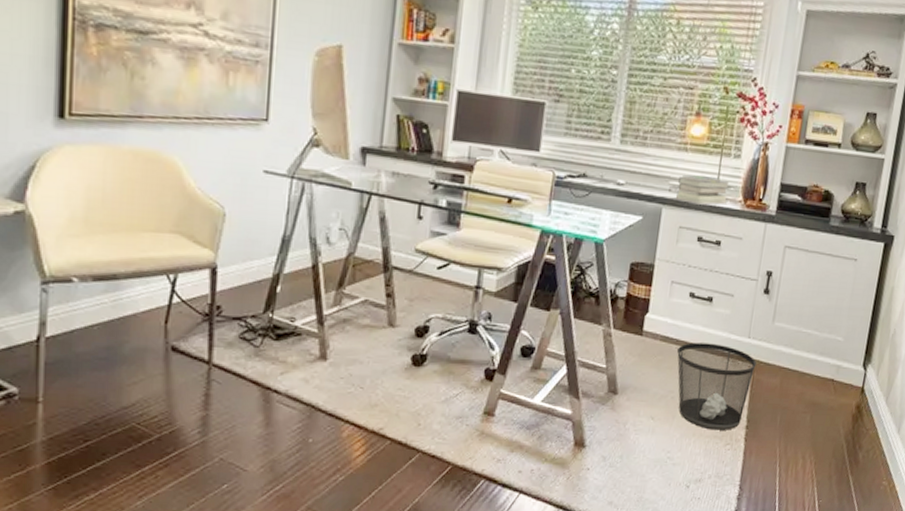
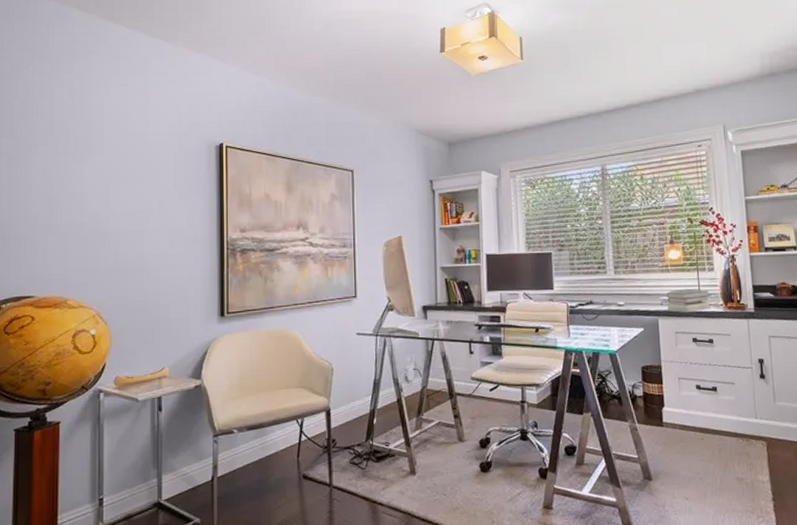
waste bin: present [677,342,756,430] -> none [696,426,769,505]

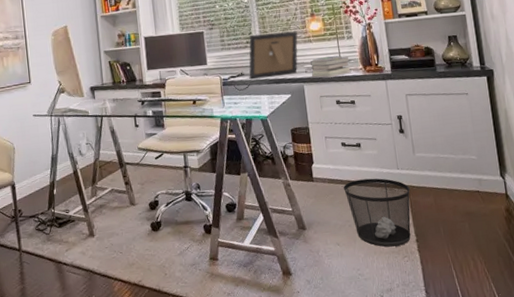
picture frame: none [599,258,655,309] -> present [249,31,298,80]
waste bin: none [696,426,769,505] -> present [344,178,411,247]

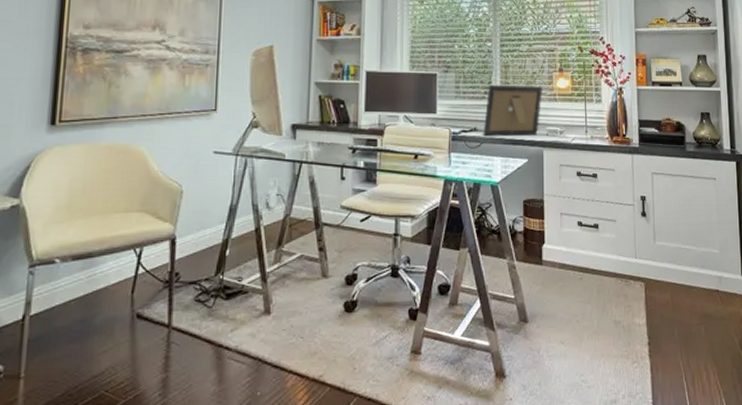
books: present [310,55,351,78] -> none [553,120,596,144]
waste bin: present [344,178,411,247] -> none [575,266,647,350]

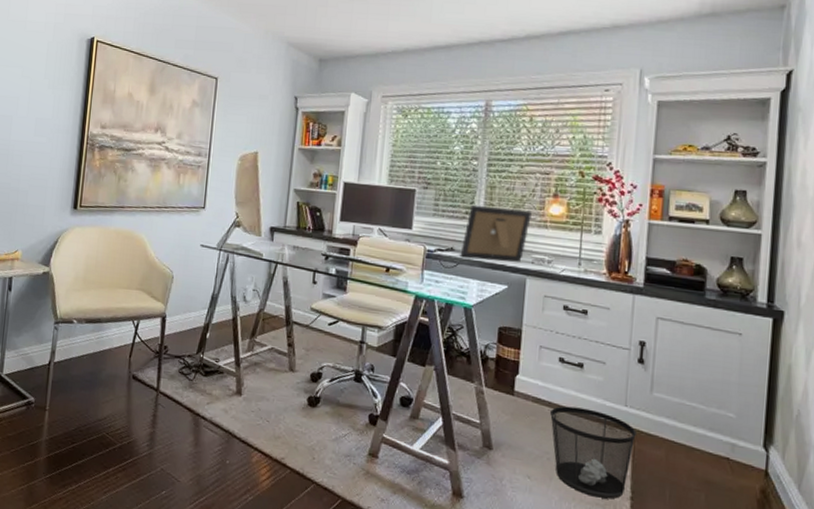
waste bin: none [575,266,647,350] -> present [550,406,636,499]

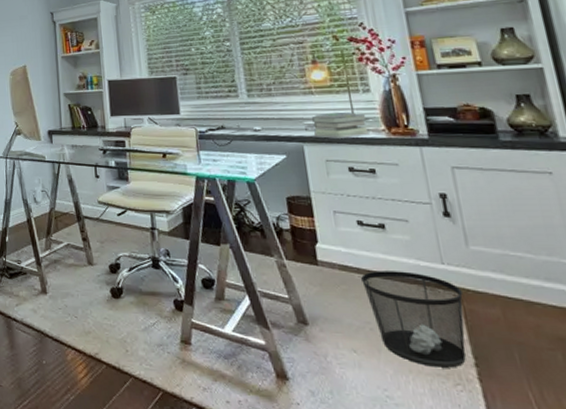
picture frame: present [460,204,532,262] -> none [231,80,295,134]
books: none [539,249,591,277] -> present [312,112,369,139]

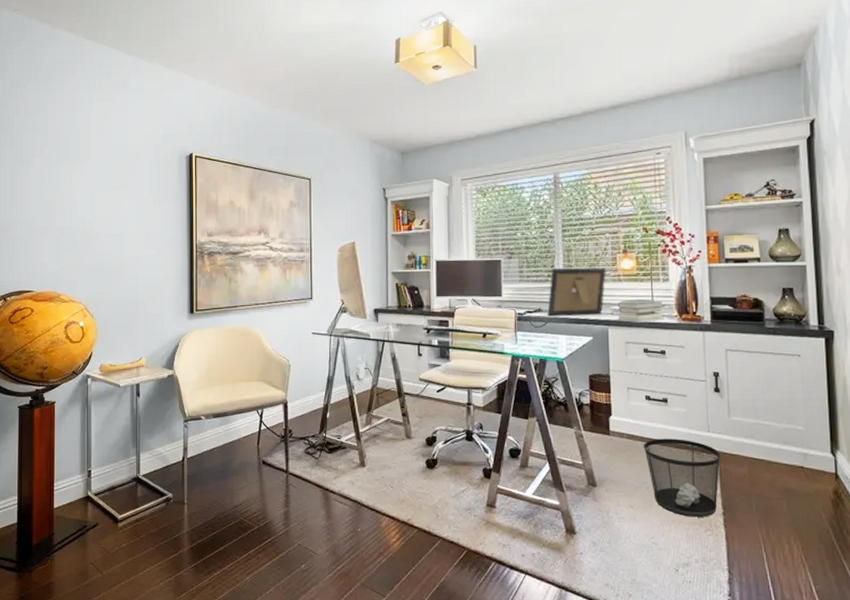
picture frame: none [231,80,295,134] -> present [547,268,606,317]

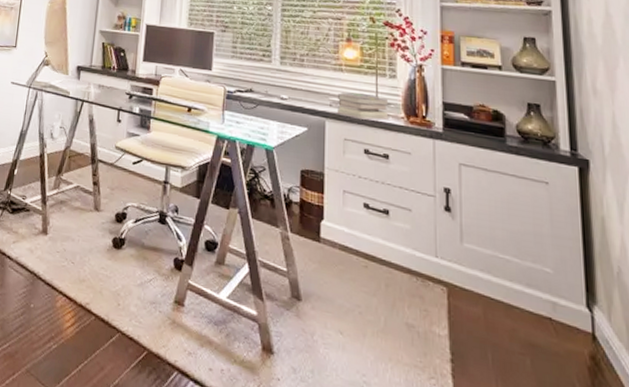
picture frame: present [547,268,606,317] -> none [259,47,327,105]
waste bin: present [644,439,721,517] -> none [359,255,450,361]

